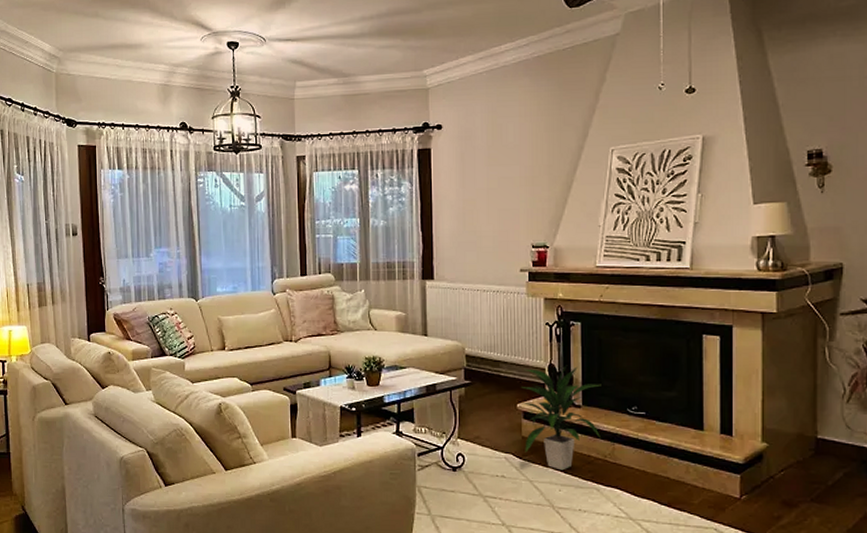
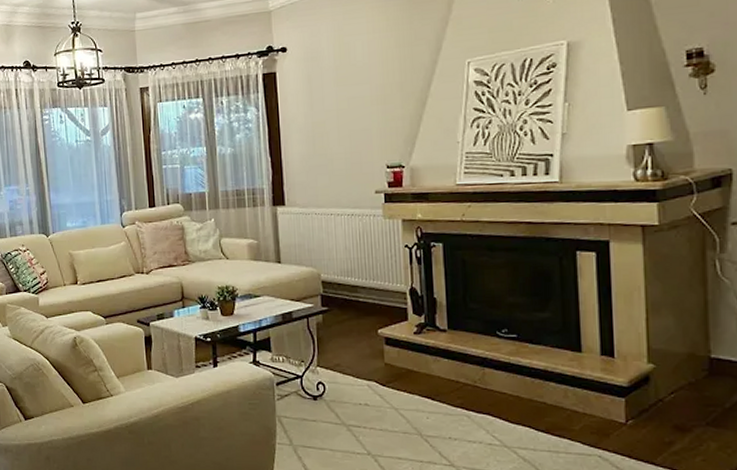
indoor plant: present [521,366,602,471] -> none [382,289,469,397]

